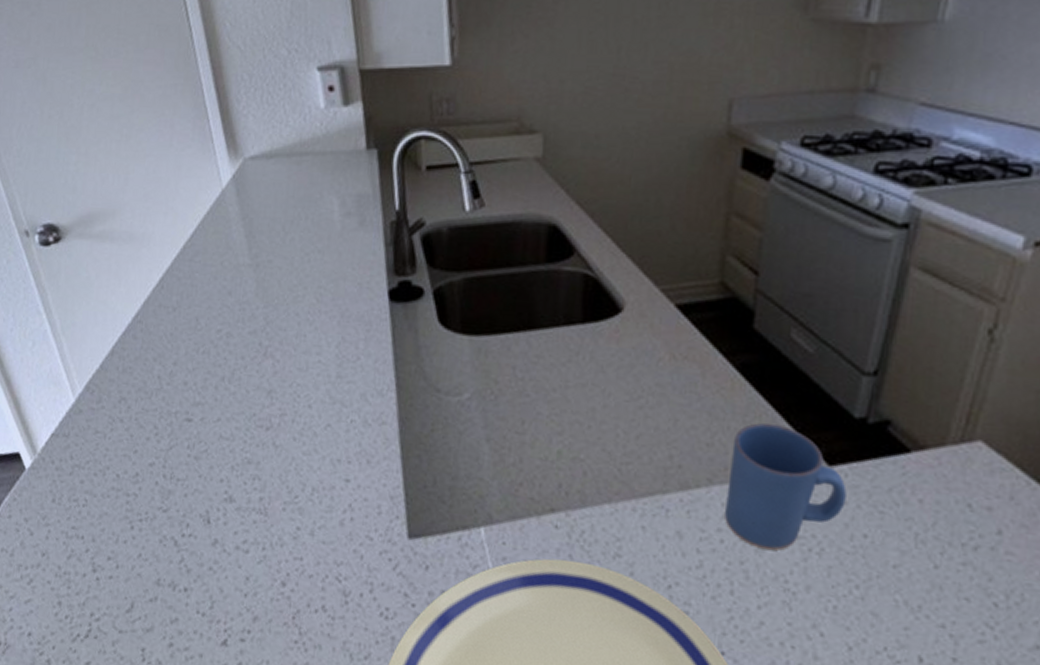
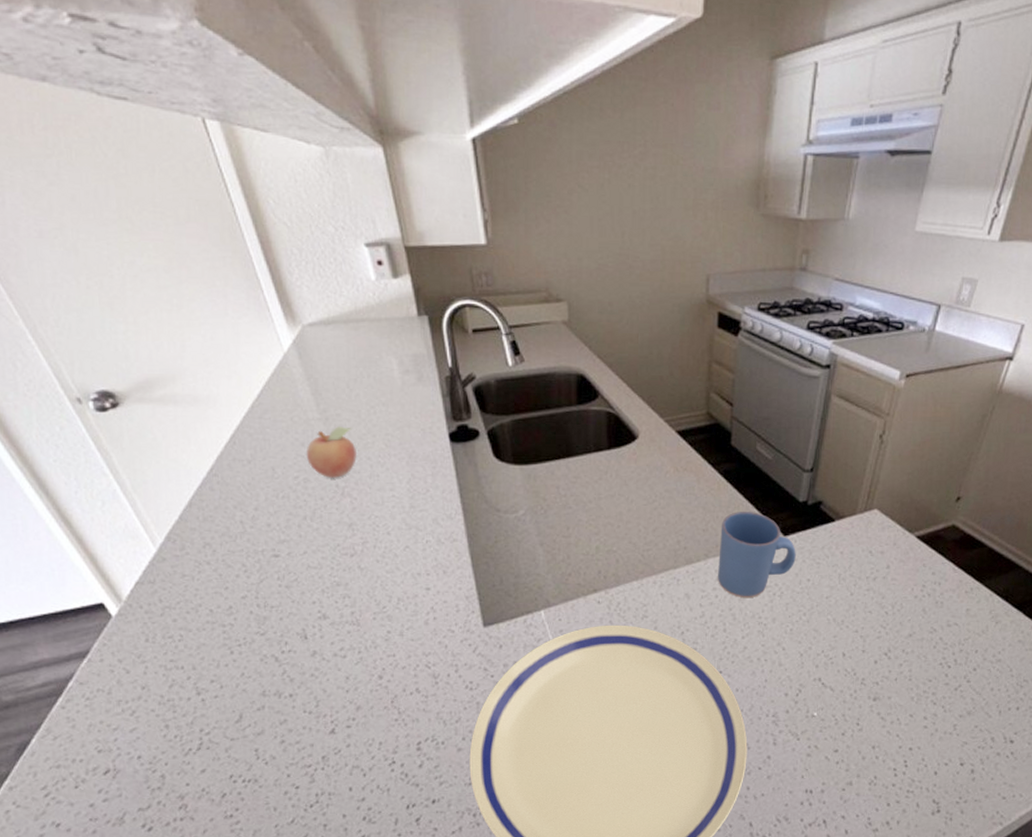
fruit: none [232,275,286,335] -> present [306,426,358,478]

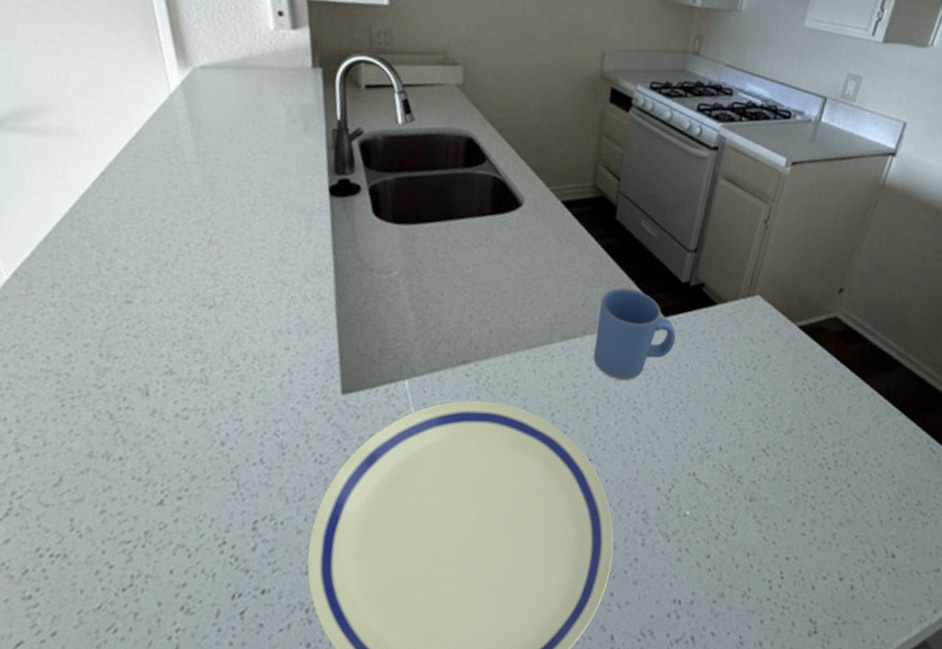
fruit: present [306,426,358,478] -> none [177,171,232,224]

